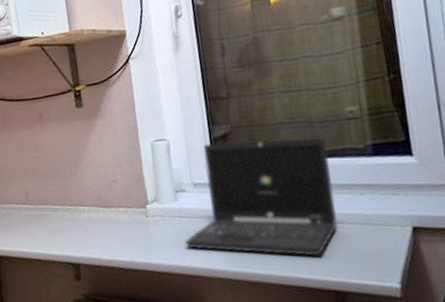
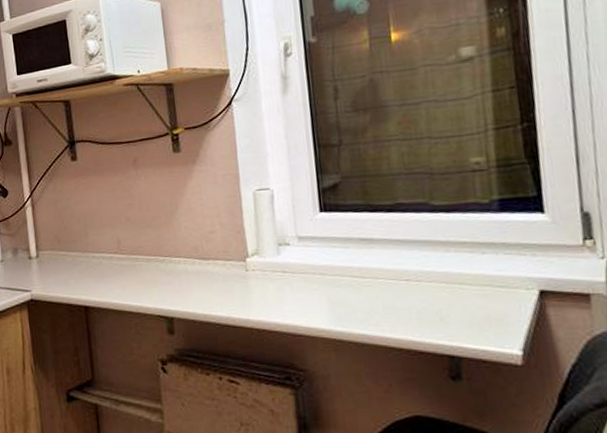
laptop: present [184,137,338,258] -> none [286,190,456,320]

